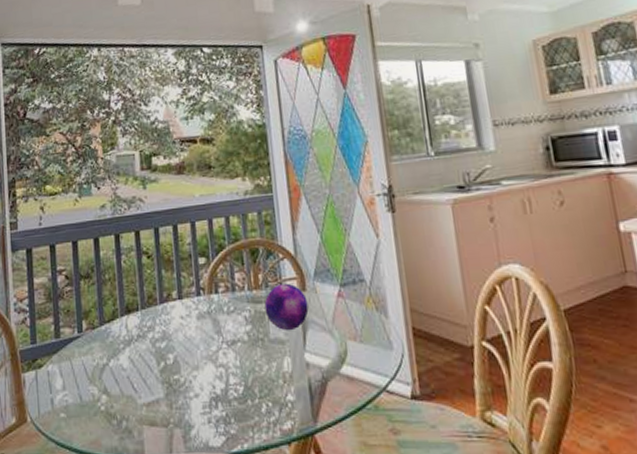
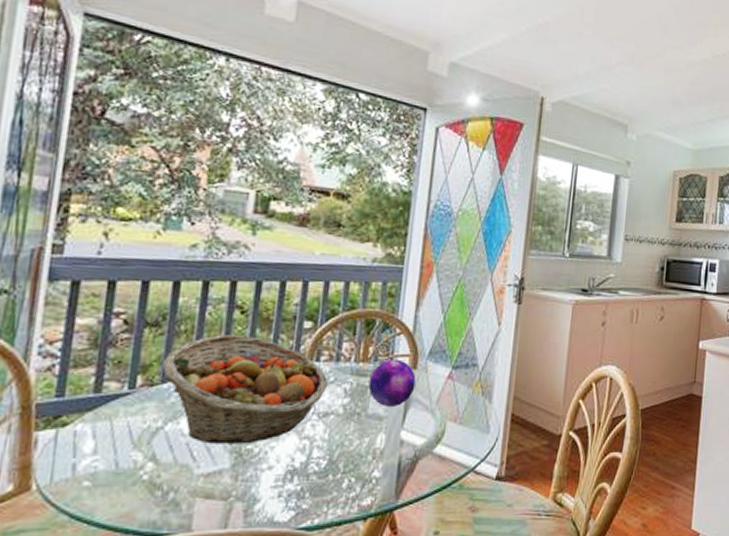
fruit basket: none [99,277,230,376] -> present [163,335,329,444]

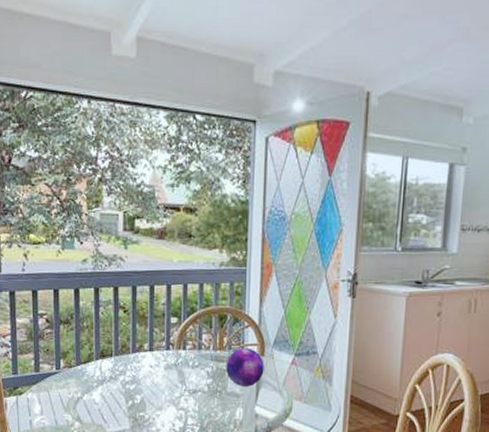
fruit basket: present [163,335,329,444] -> none [76,329,194,412]

